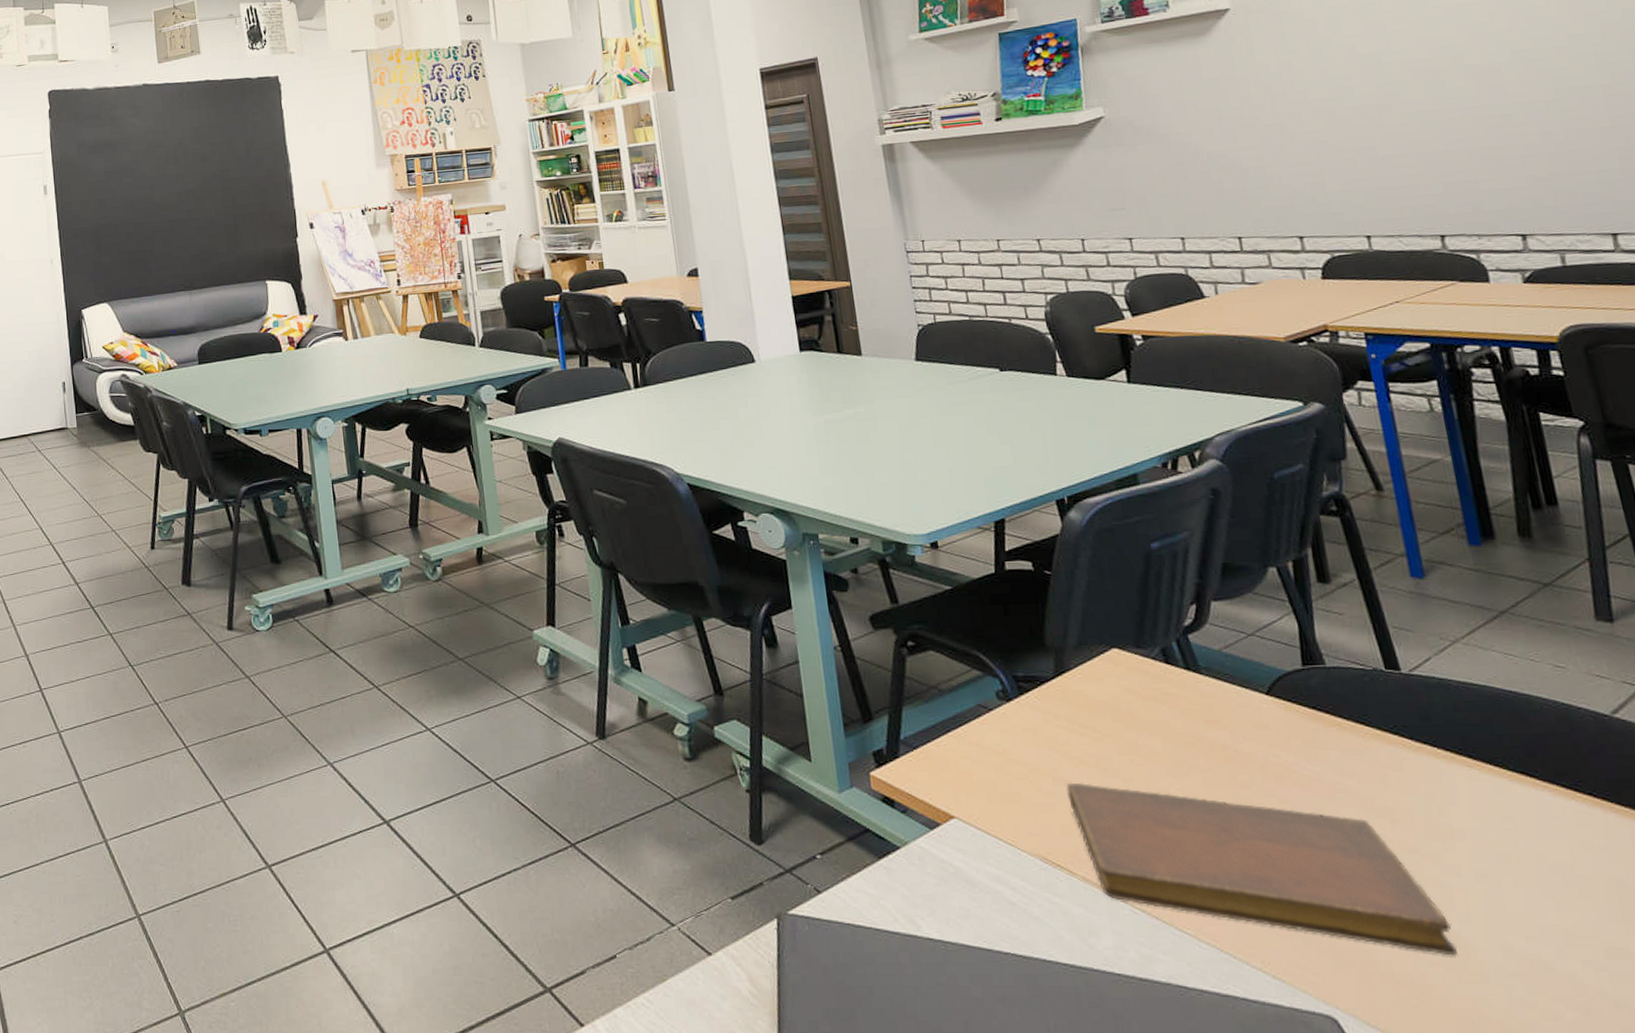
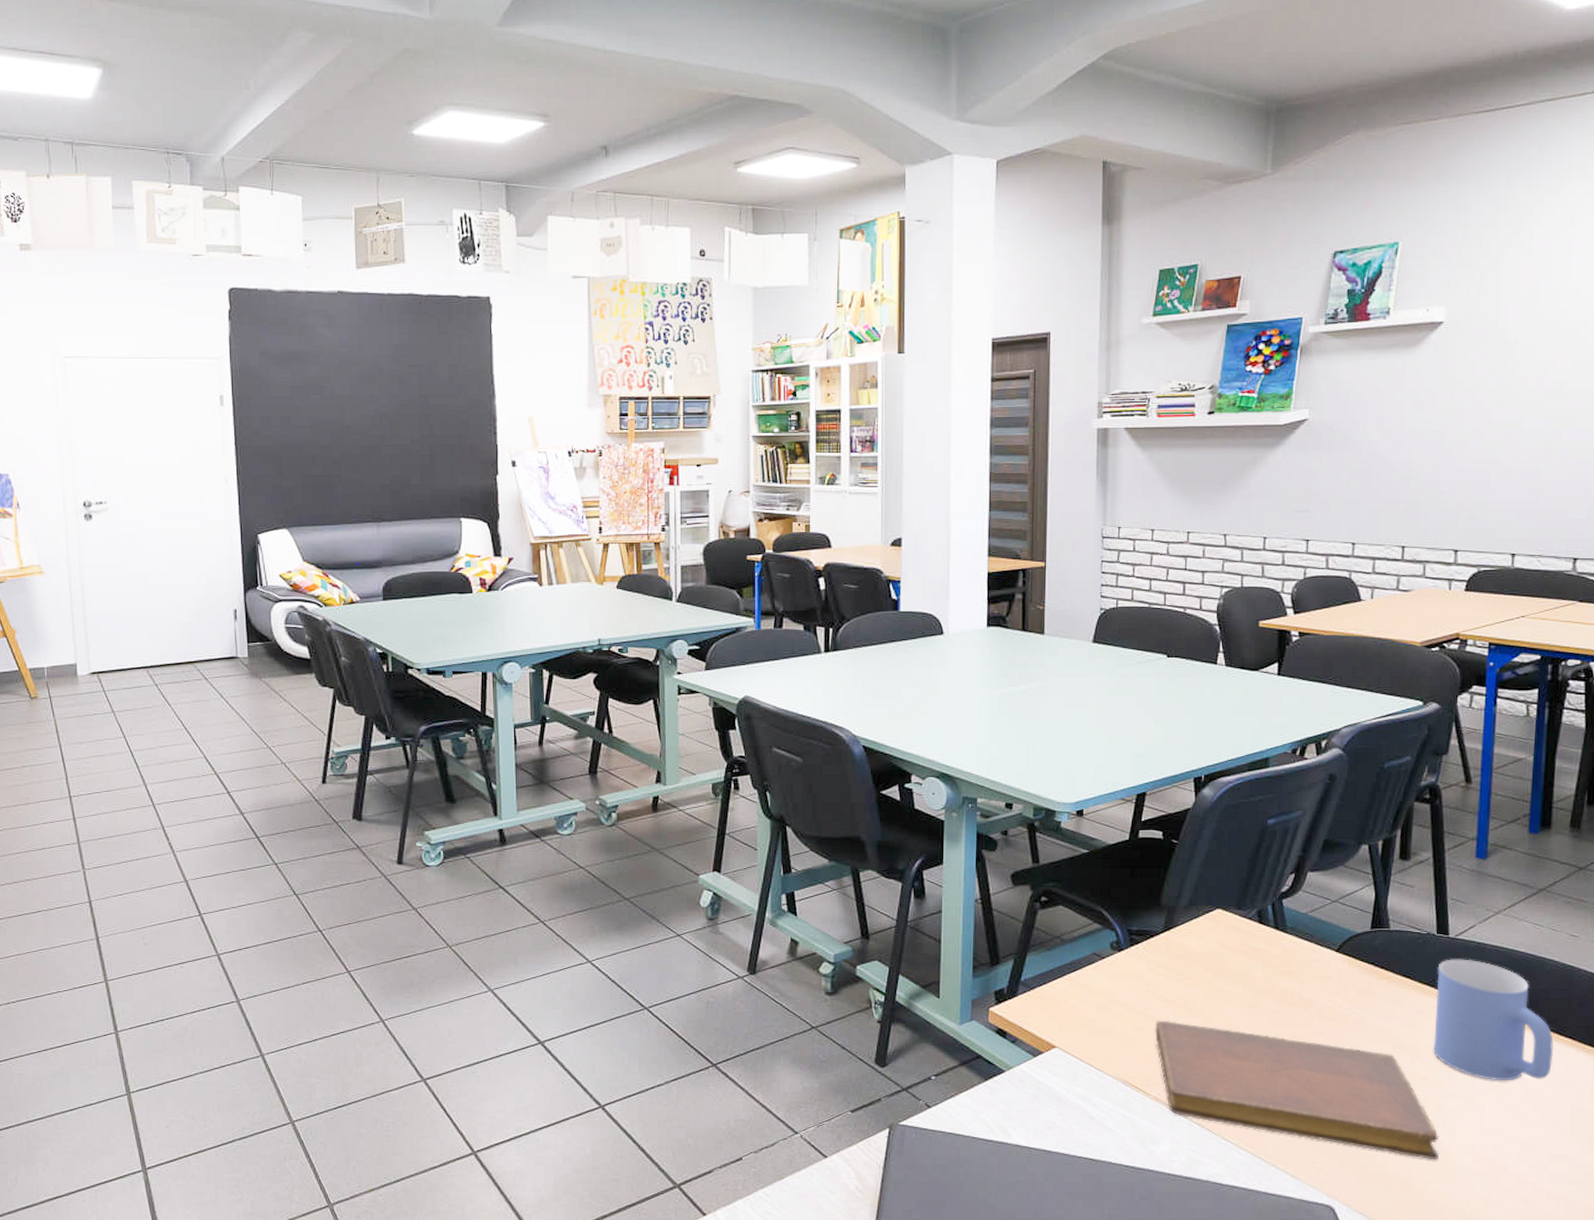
mug: none [1396,699,1576,852] -> present [1433,959,1554,1081]

